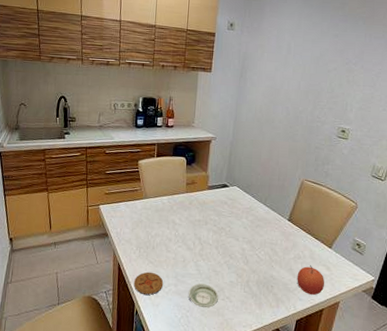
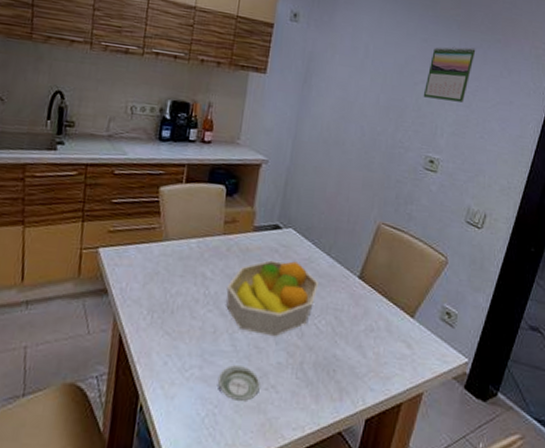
coaster: present [133,271,164,295] -> none [139,347,184,382]
fruit bowl: none [191,210,259,264] -> present [226,260,320,337]
apple: present [297,264,325,295] -> none [367,340,405,383]
calendar: none [335,38,379,83] -> present [423,46,476,103]

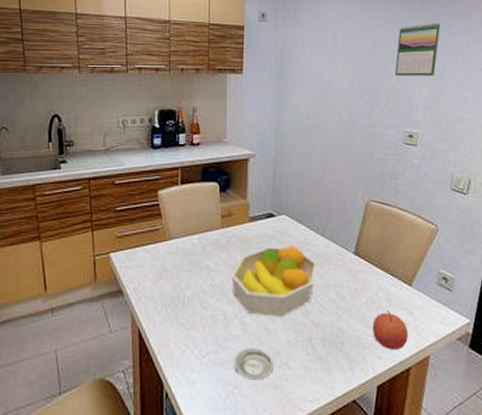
apple: none [367,340,405,383] -> present [372,309,409,350]

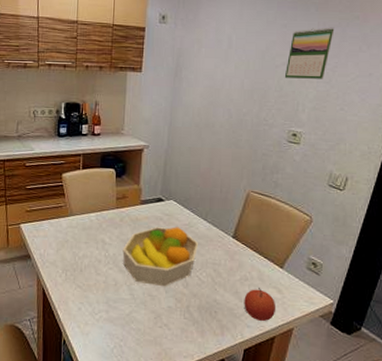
saucer: present [233,348,274,380] -> none [121,309,155,336]

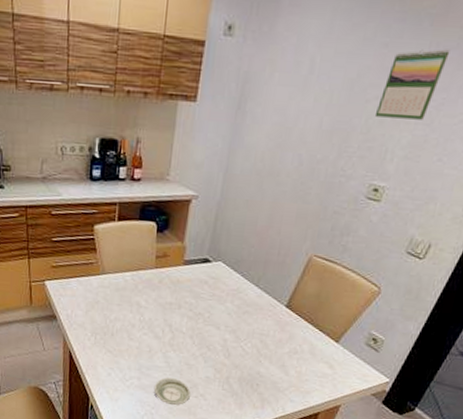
saucer: none [121,309,155,336] -> present [153,377,191,405]
fruit bowl: present [122,227,199,287] -> none [159,291,247,356]
apple: present [244,287,277,321] -> none [289,361,325,397]

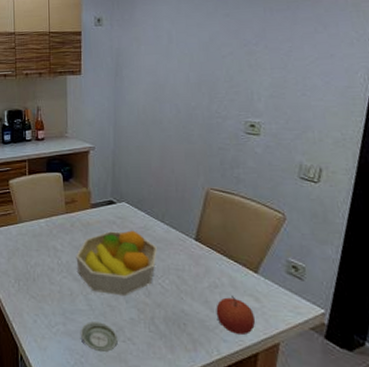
fruit bowl: none [159,291,247,356] -> present [76,230,158,297]
apple: none [289,361,325,397] -> present [216,295,256,335]
calendar: present [374,49,451,120] -> none [233,11,284,68]

